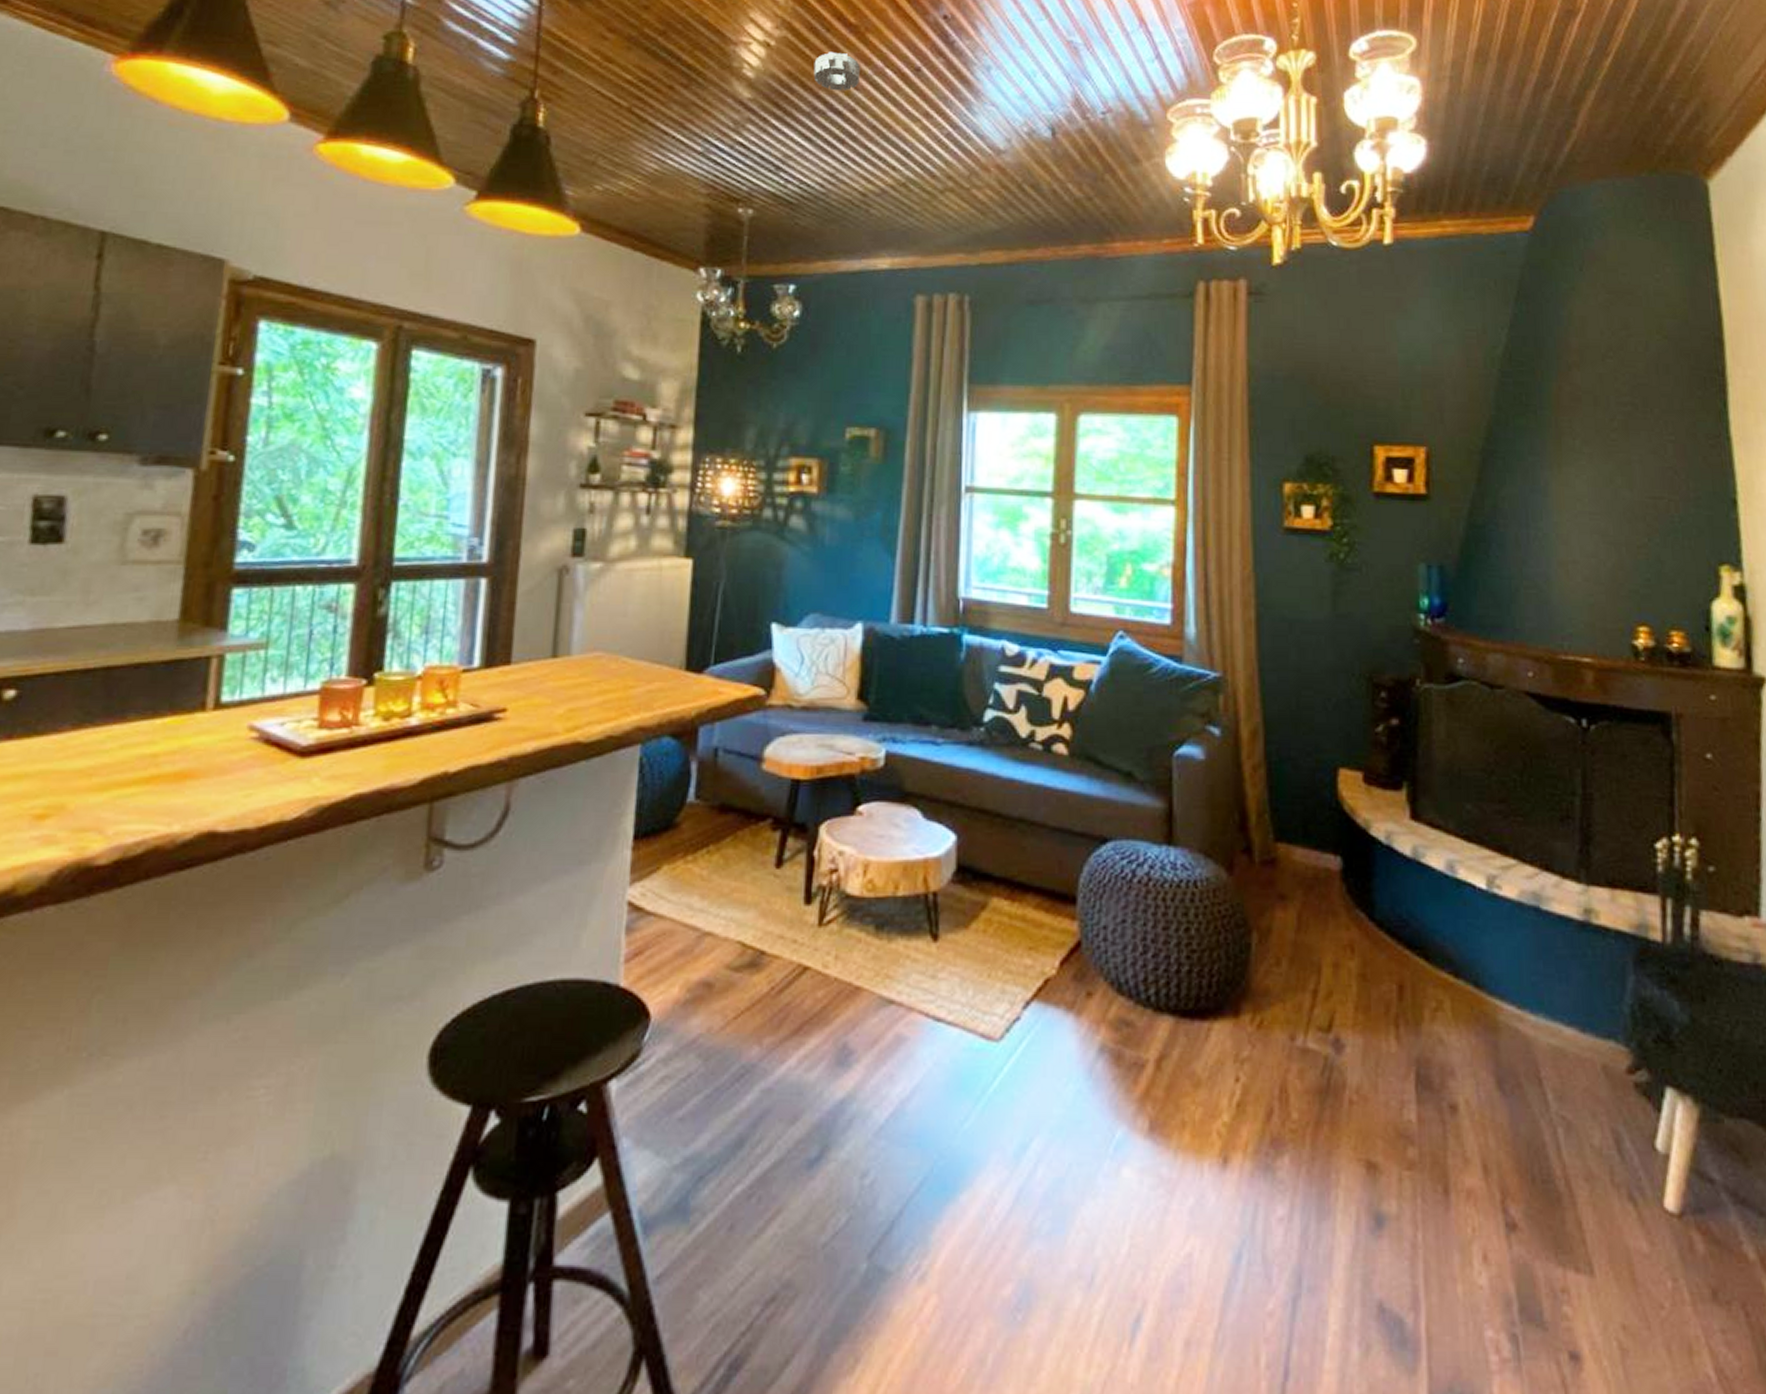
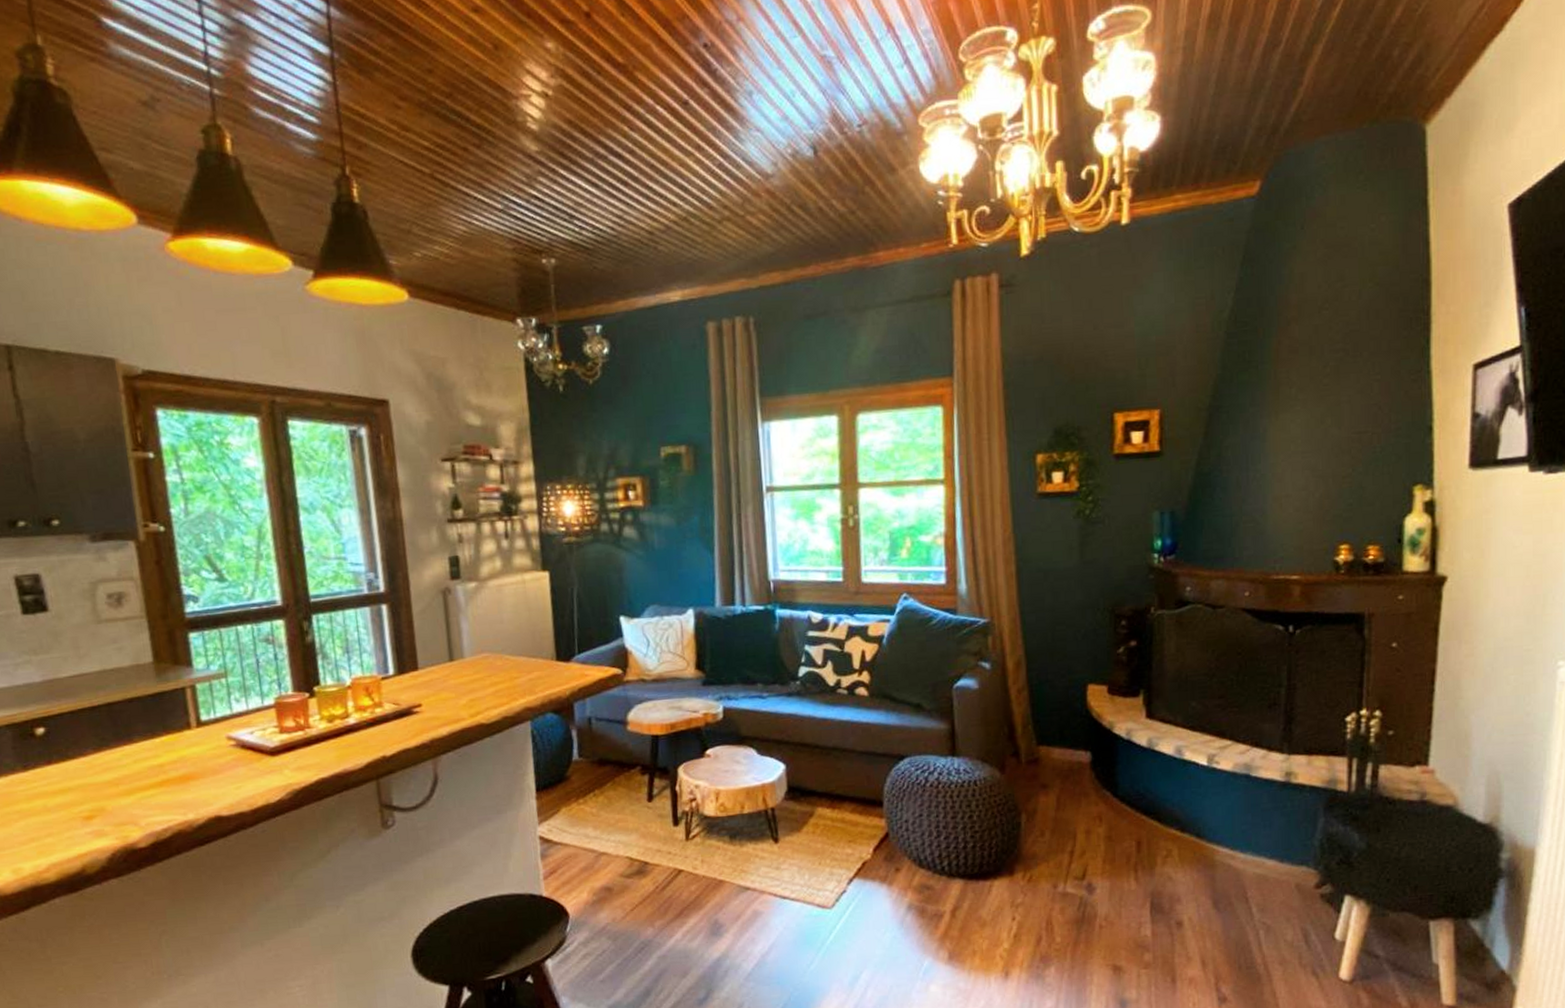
smoke detector: present [813,51,860,91] -> none [590,94,634,134]

